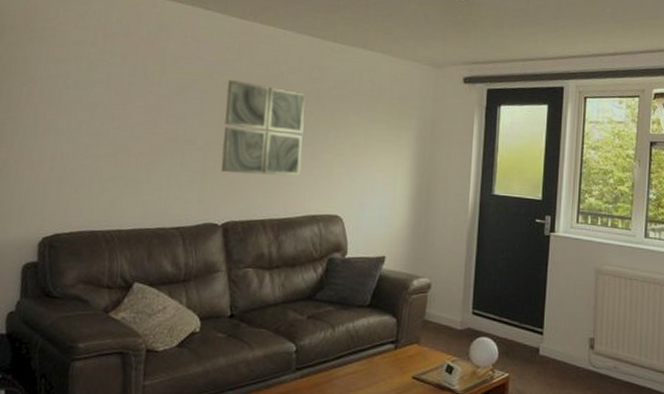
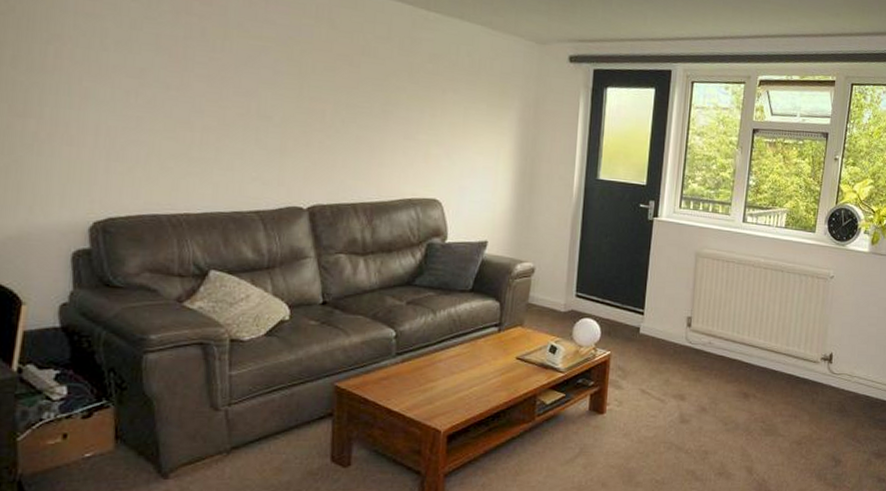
wall art: present [221,79,307,176] -> none [303,47,398,157]

